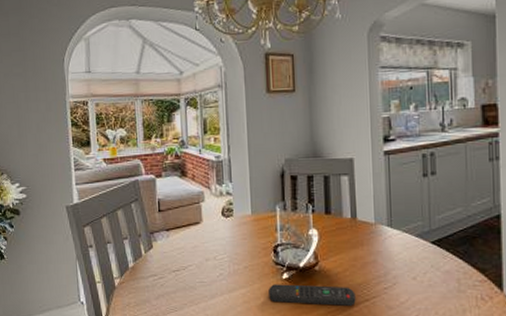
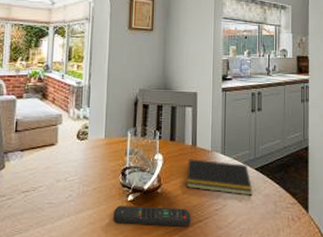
notepad: none [347,233,430,273] -> present [186,159,253,196]

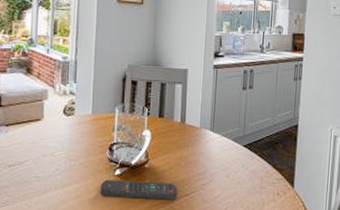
notepad: present [186,159,253,196] -> none [173,135,240,171]

